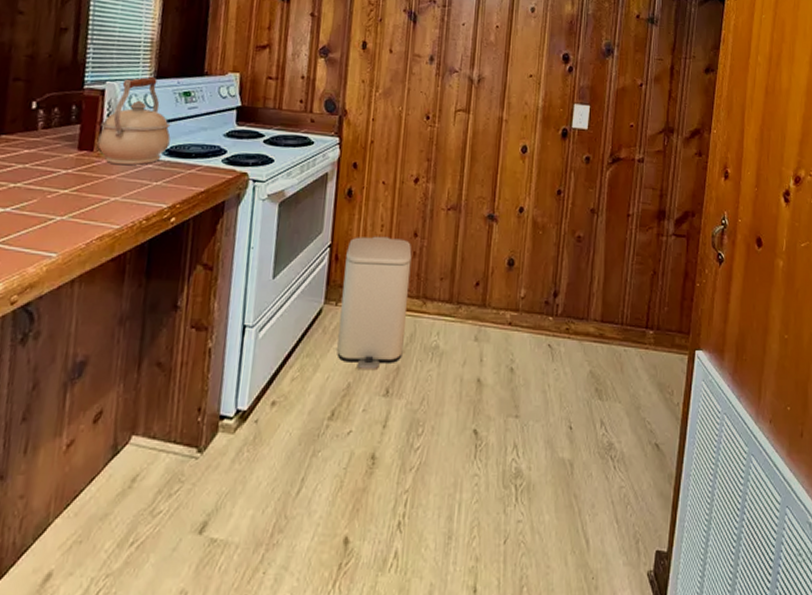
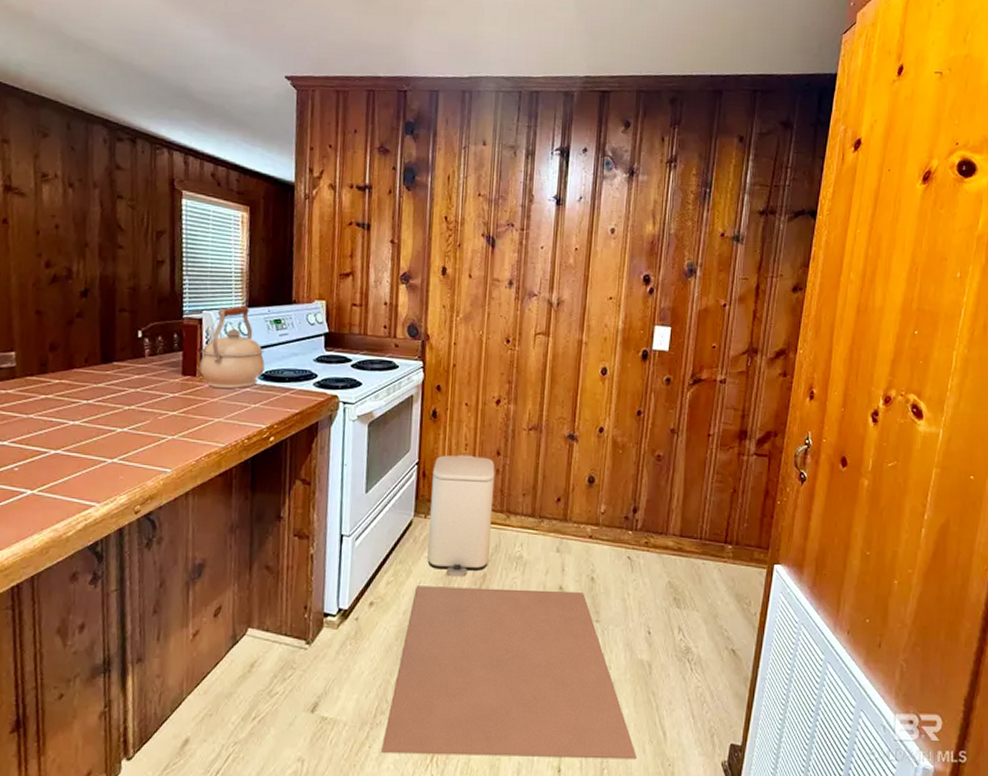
door mat: none [277,381,558,579] -> present [382,586,637,760]

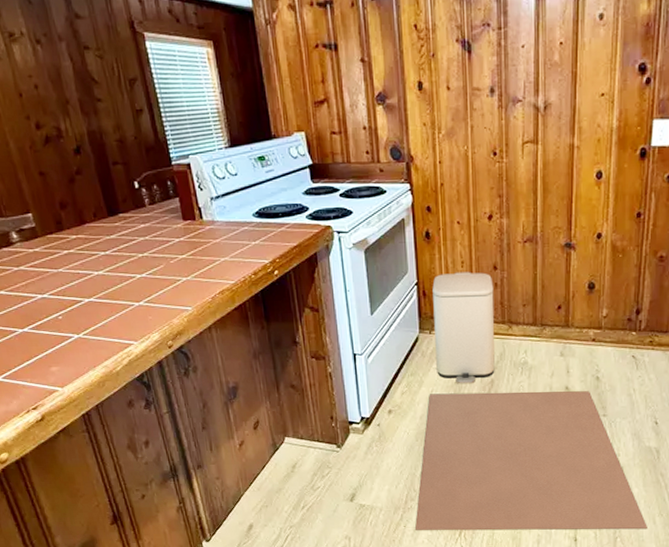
kettle: present [198,306,265,390] -> none [195,146,258,230]

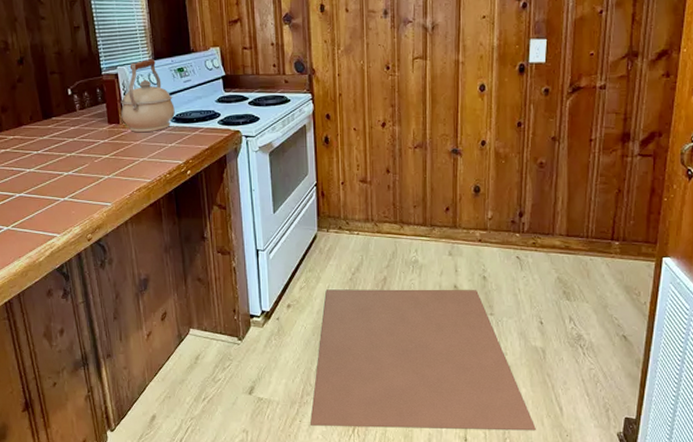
kettle: none [195,146,258,230] -> present [120,59,175,133]
pedal bin: present [432,272,495,384] -> none [330,174,388,281]

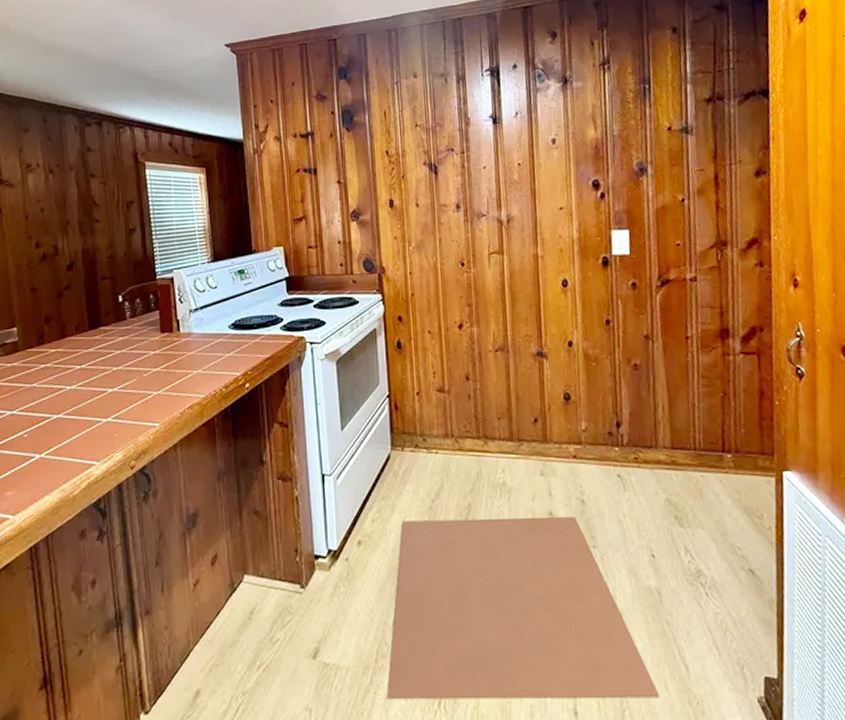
kettle: present [120,59,175,133] -> none [174,261,234,342]

